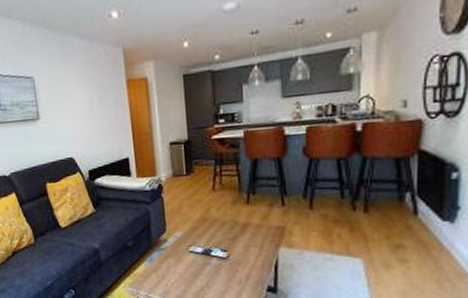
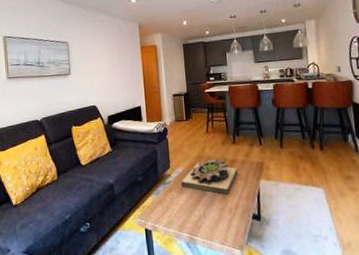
succulent planter: none [180,222,251,263] -> present [181,159,238,195]

